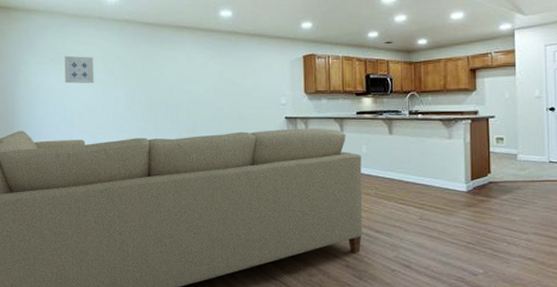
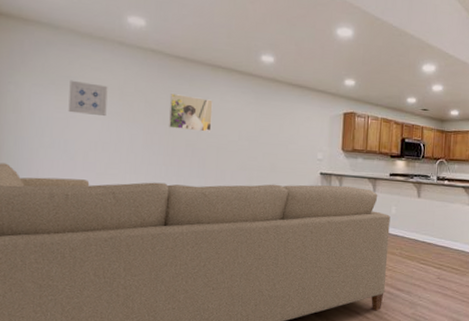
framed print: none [144,57,181,89] -> present [169,94,213,132]

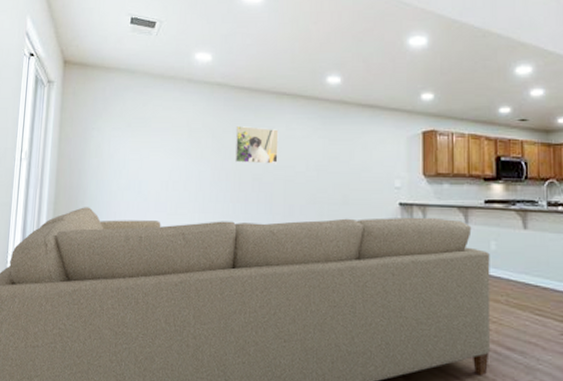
wall art: present [68,80,108,117] -> none [142,121,178,155]

